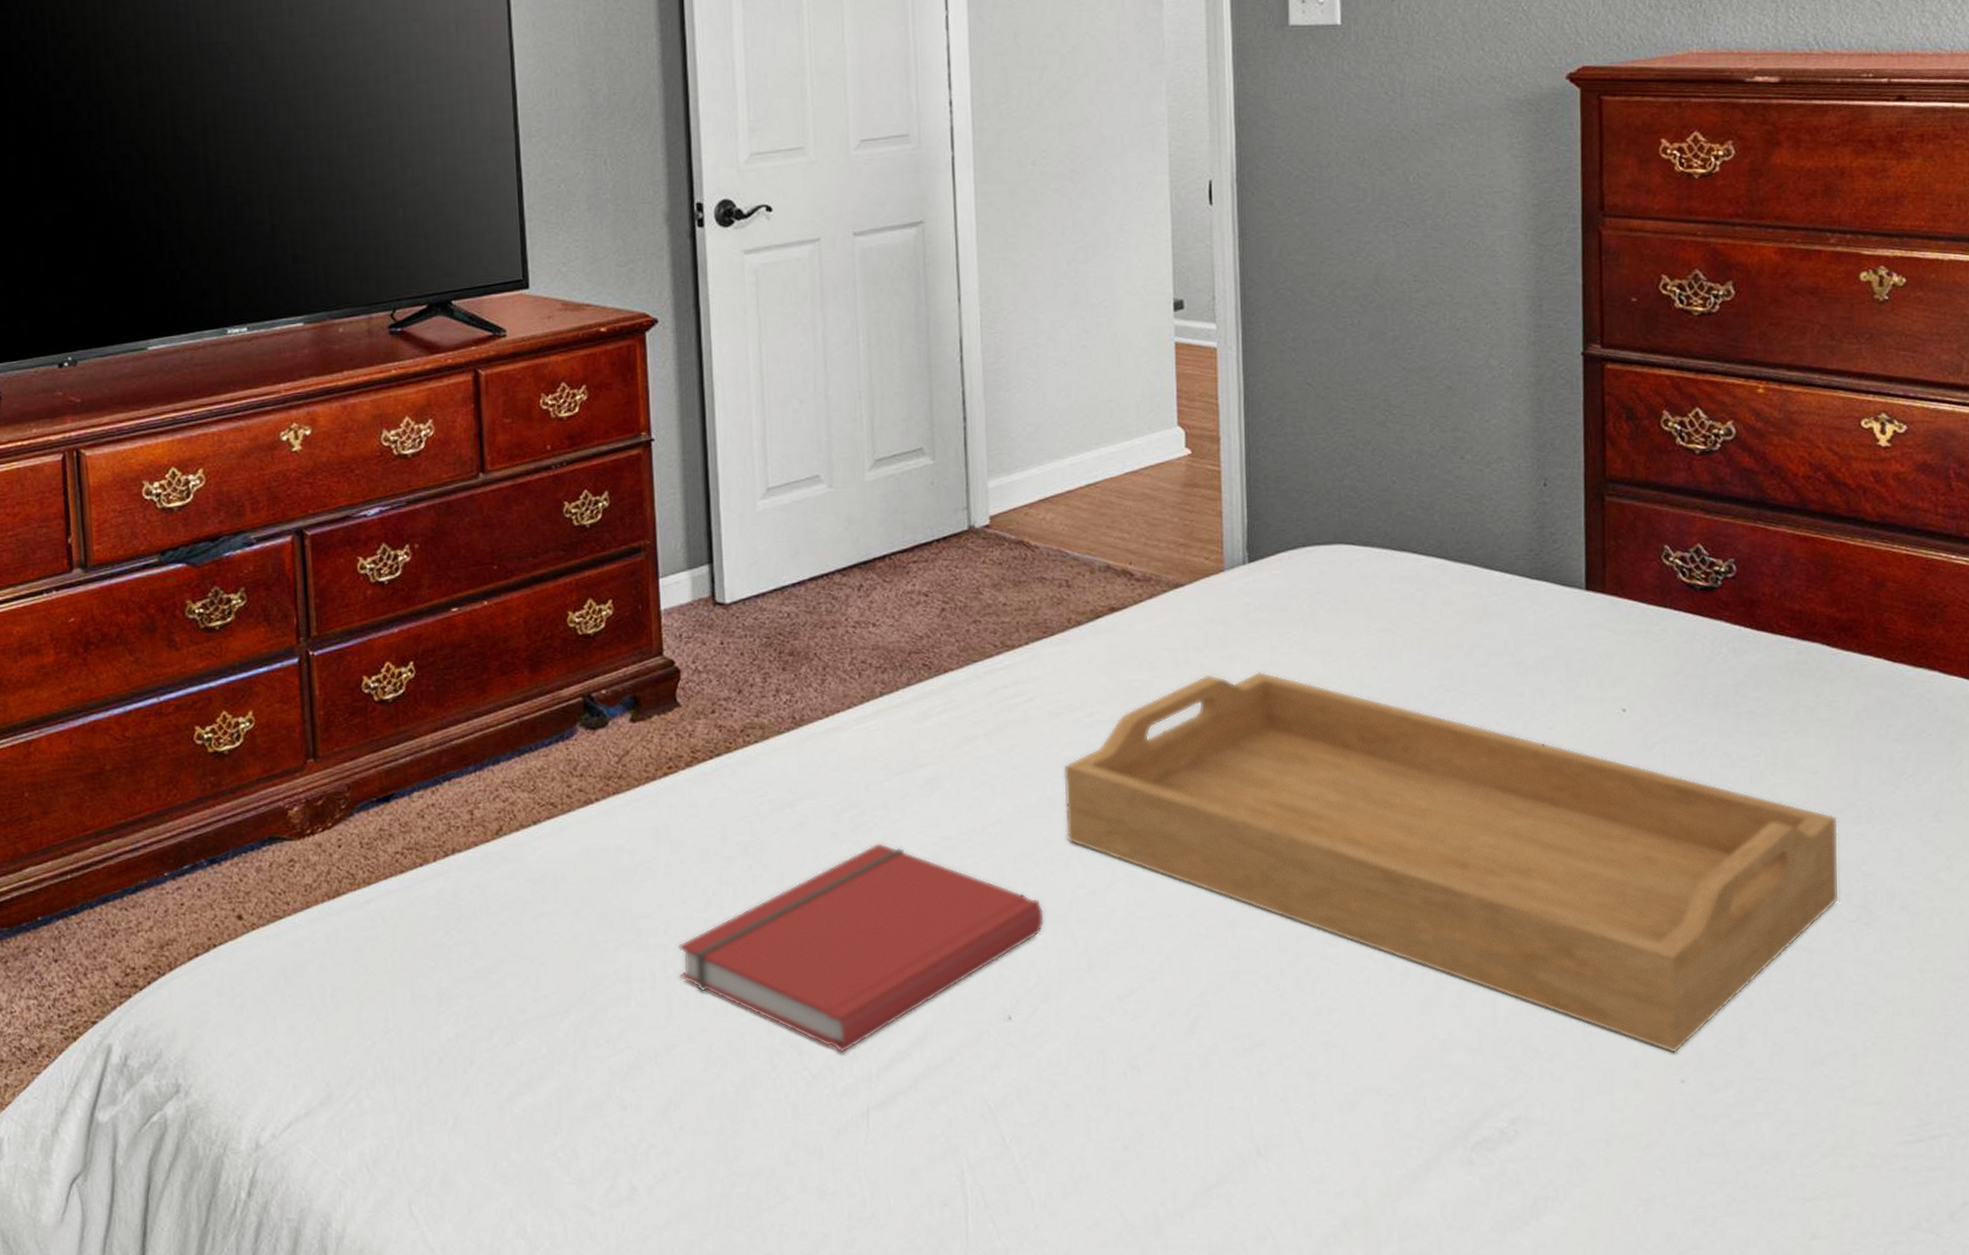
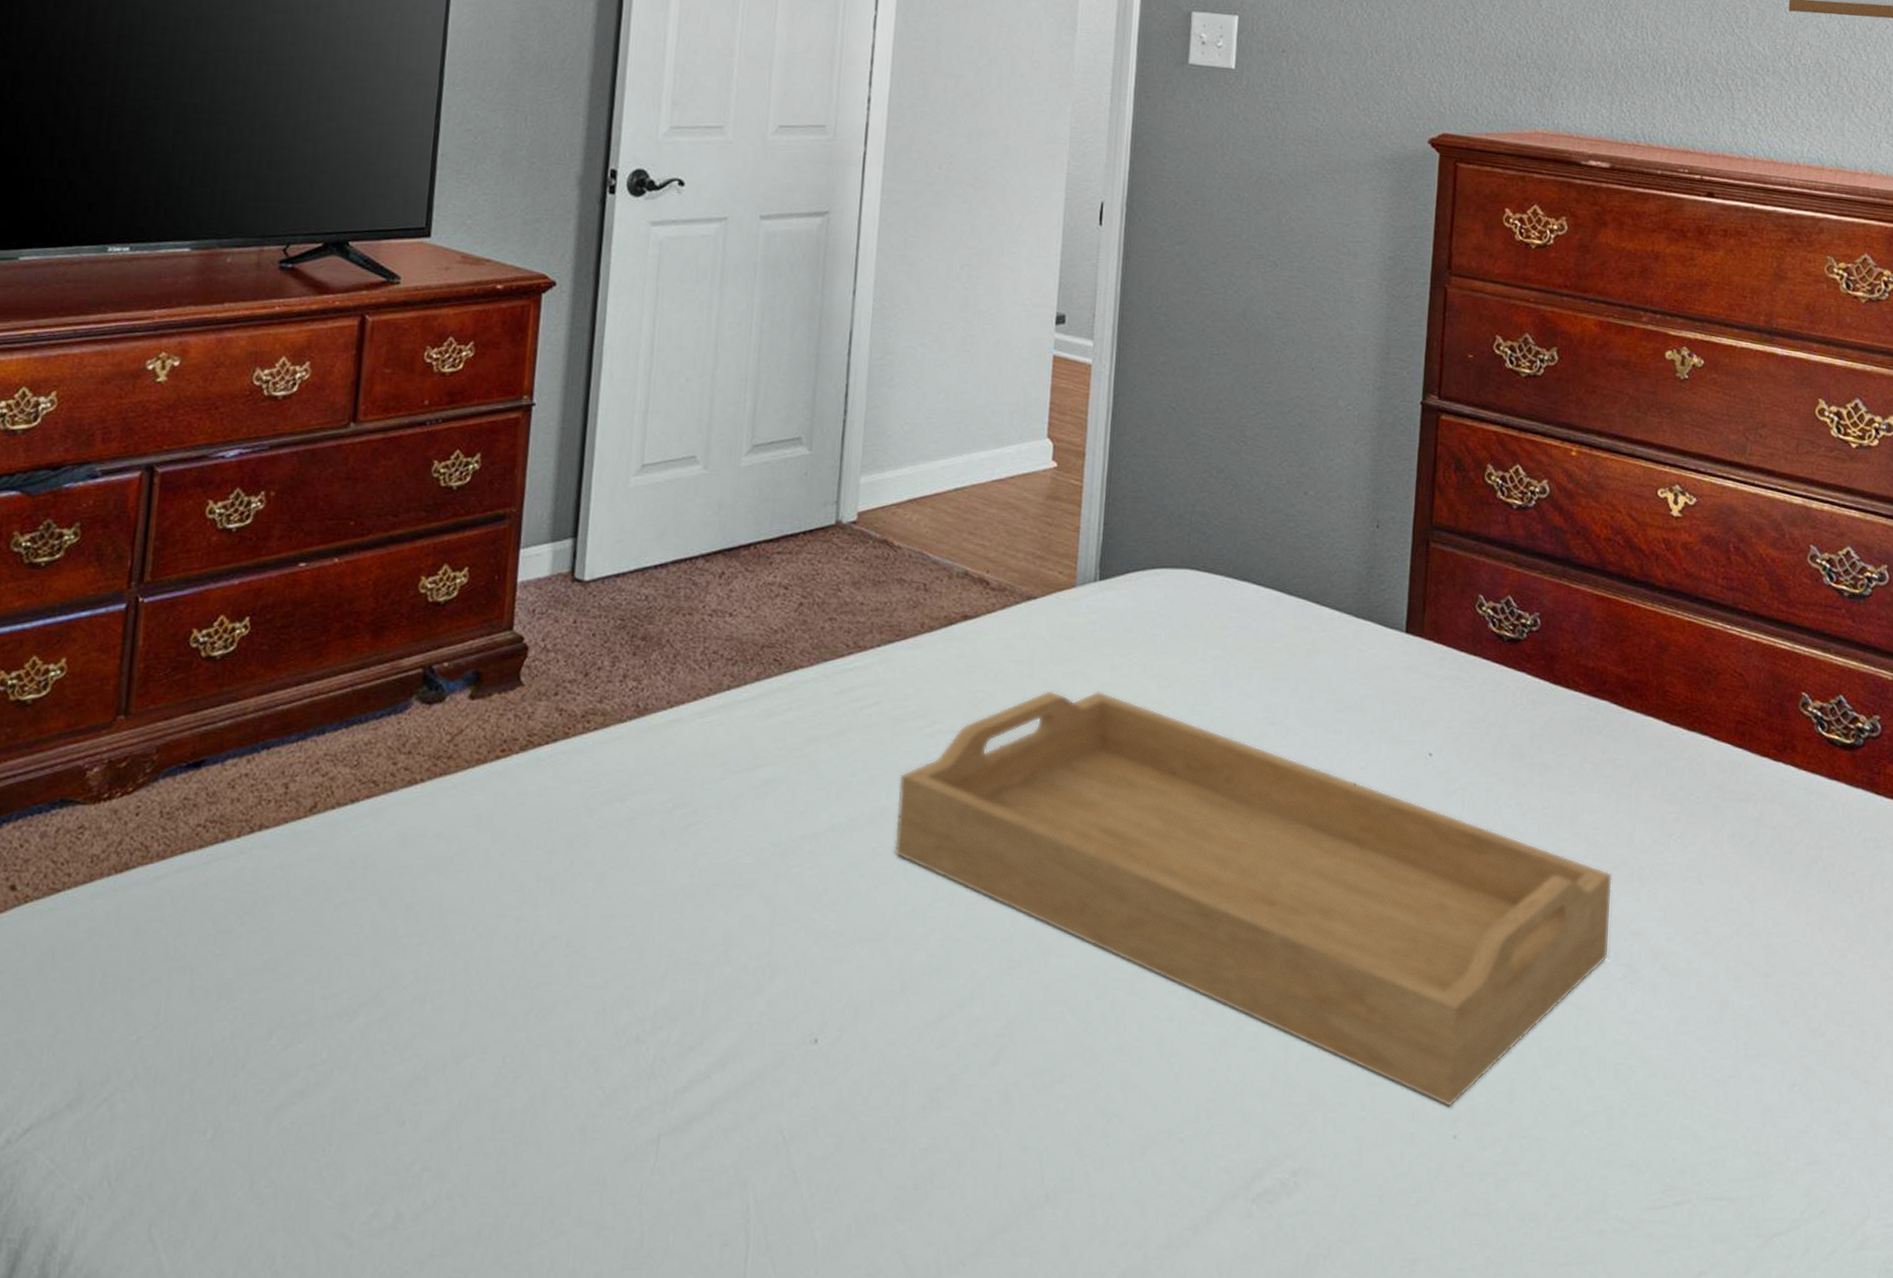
book: present [678,843,1045,1053] -> none [482,845,864,1071]

